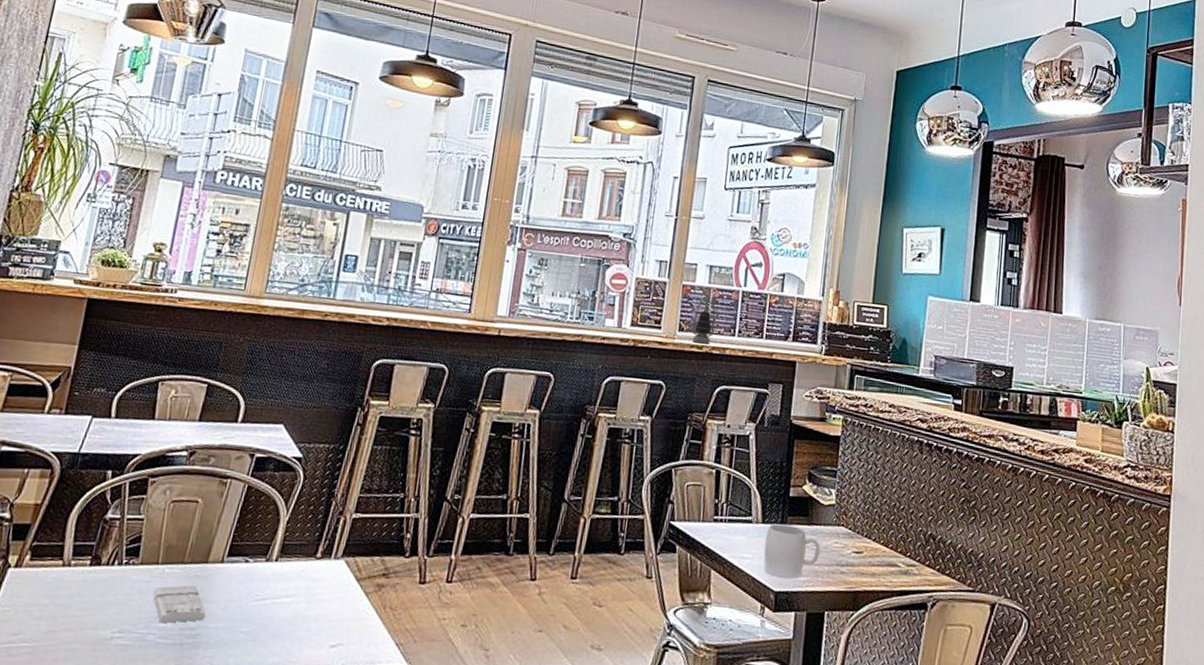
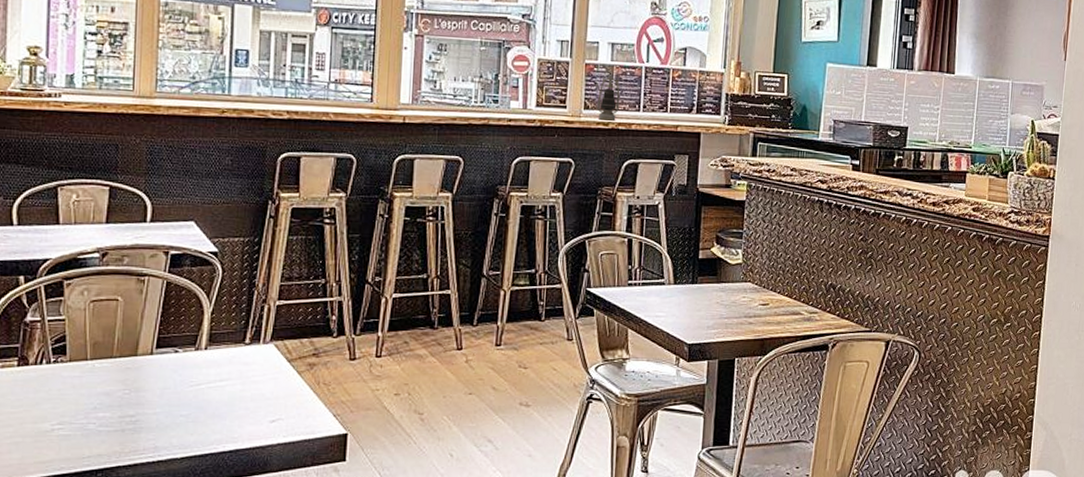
mobile phone: present [153,585,205,623] -> none [87,377,142,412]
mug: present [763,524,821,579] -> none [676,284,729,331]

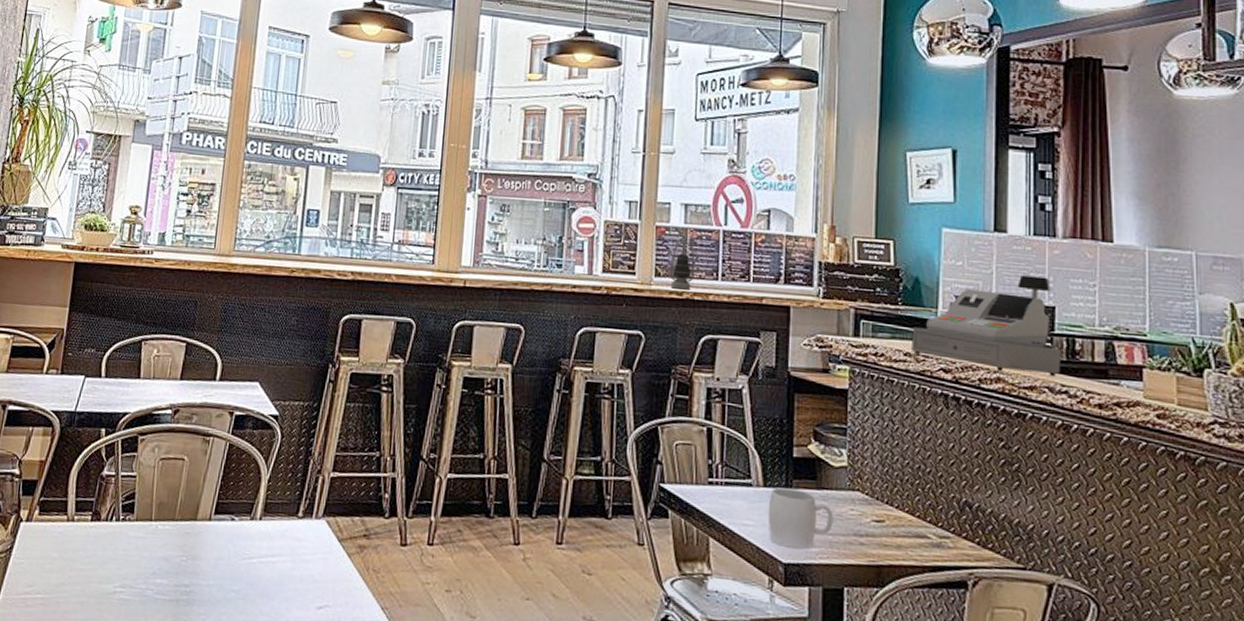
mug: none [676,284,729,331] -> present [767,487,834,549]
cash register: none [797,102,909,183] -> present [912,275,1060,377]

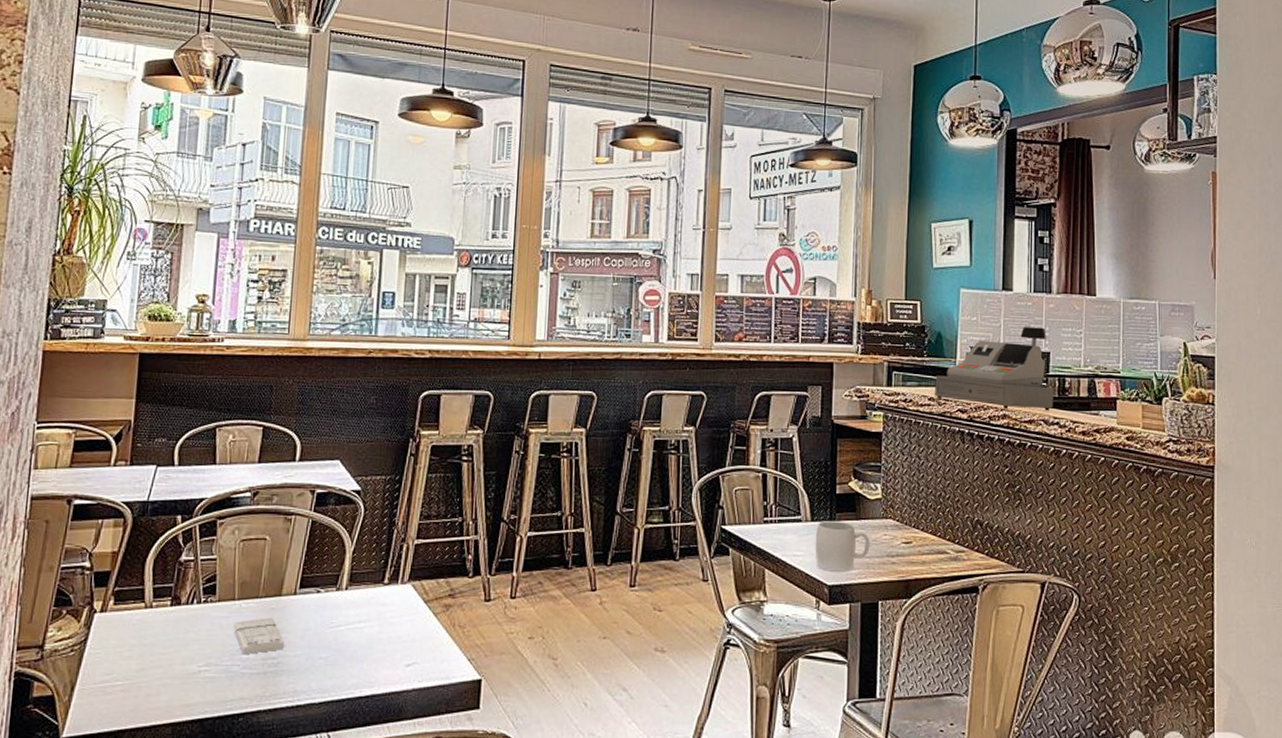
mobile phone: none [149,542,197,579] -> present [233,617,284,654]
lantern: present [669,230,695,291] -> none [728,298,751,354]

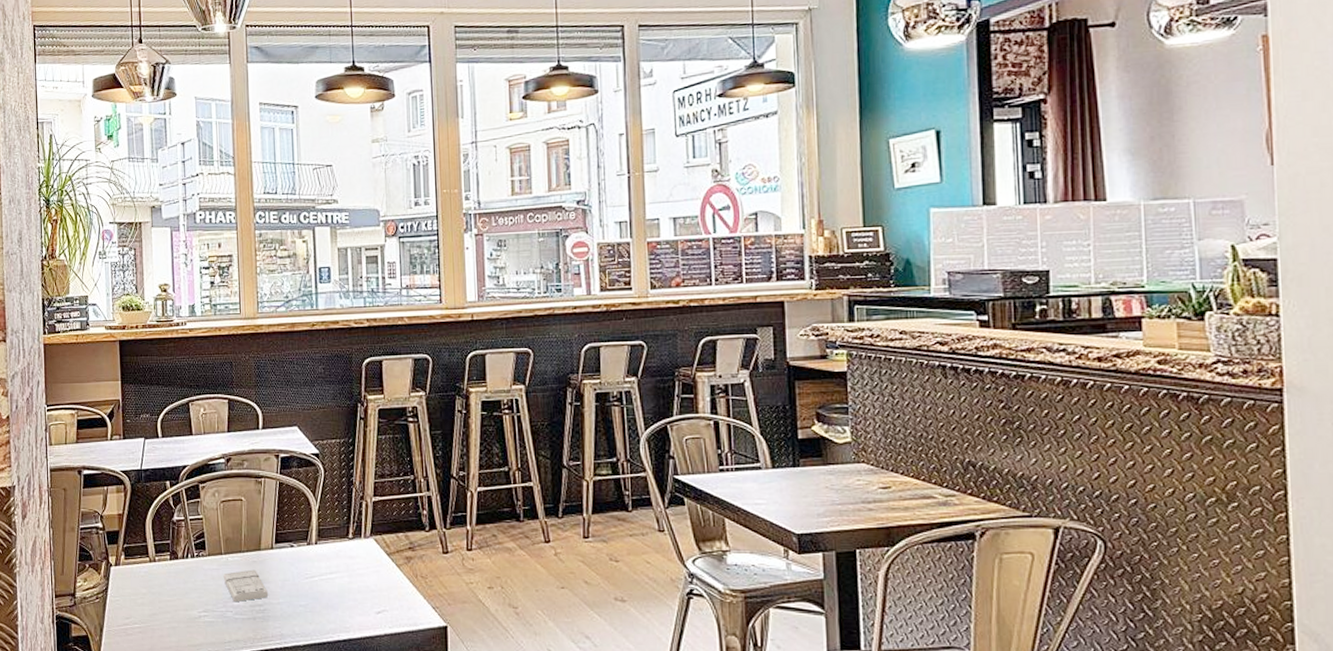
mug: present [815,521,870,572] -> none [778,468,842,520]
cash register: present [935,327,1054,411] -> none [906,243,1058,338]

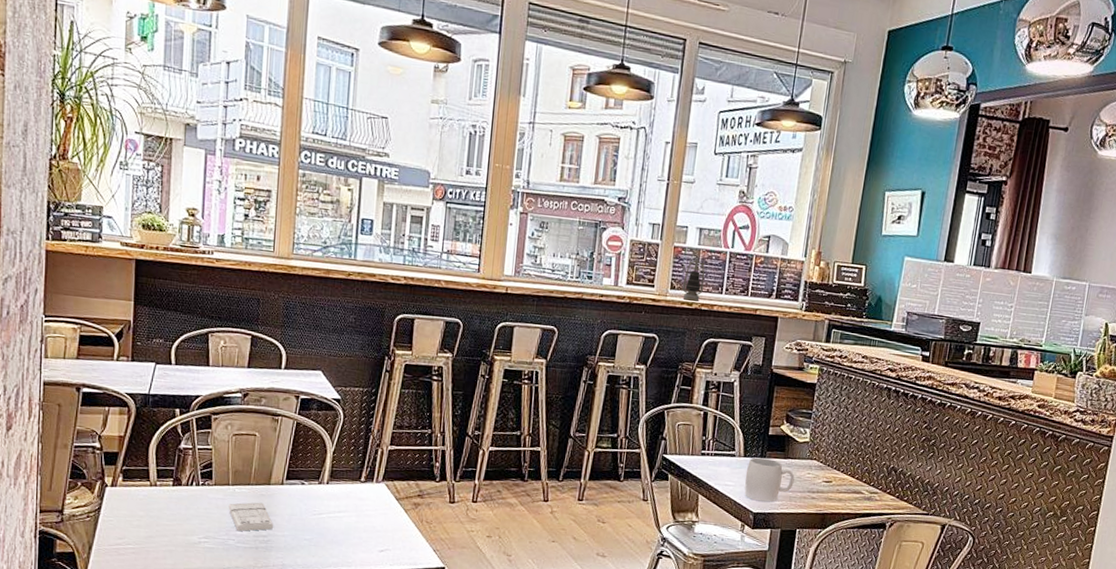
lantern: none [664,242,689,299] -> present [682,250,705,302]
mug: none [778,468,842,520] -> present [744,457,795,502]

